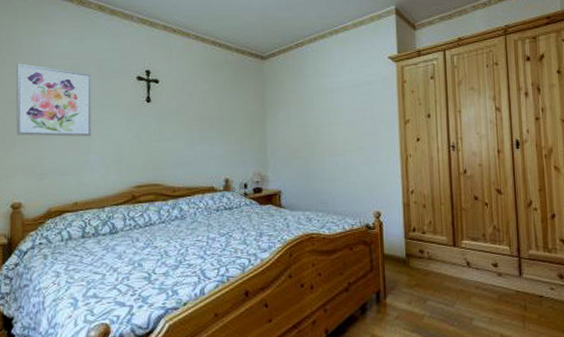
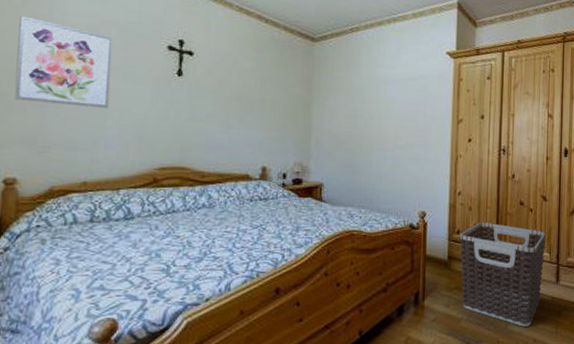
clothes hamper: none [416,218,505,322] -> present [459,222,546,327]

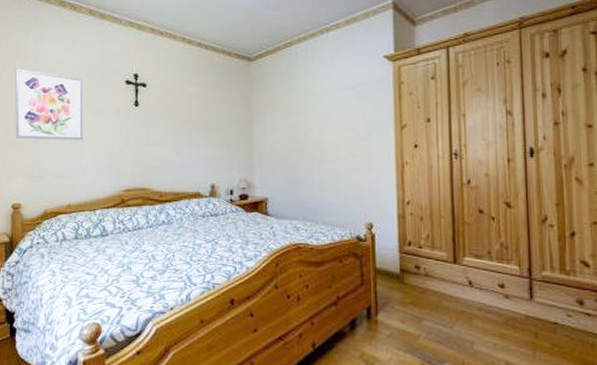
clothes hamper: present [459,222,546,327] -> none [411,232,513,347]

